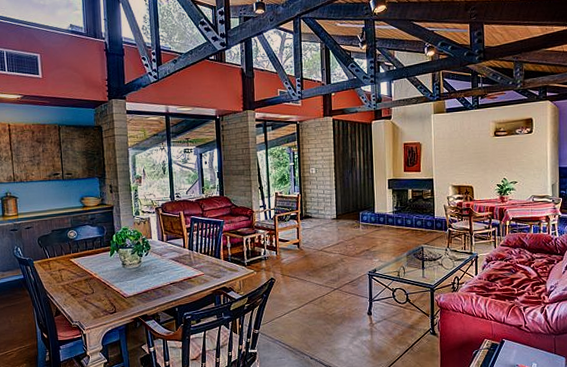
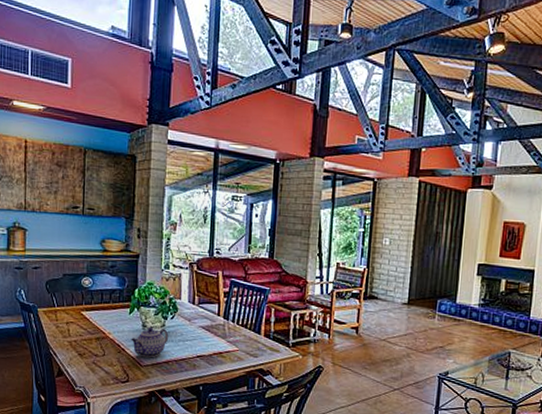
teapot: none [114,264,146,291] -> present [131,326,169,358]

